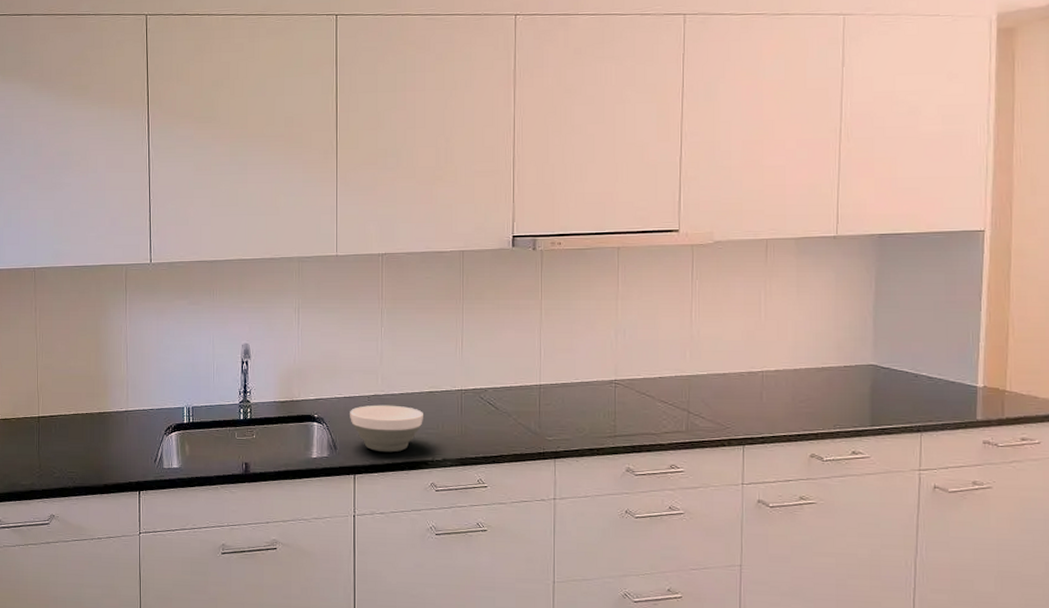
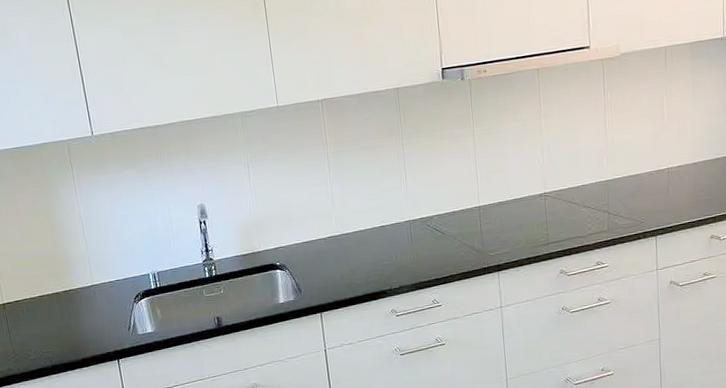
bowl: present [350,405,423,453] -> none [309,243,378,289]

